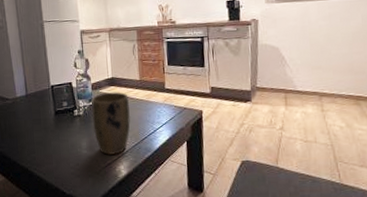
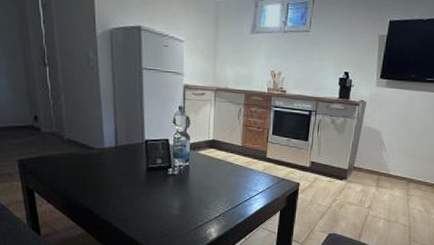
plant pot: present [91,92,131,155] -> none [187,154,228,217]

